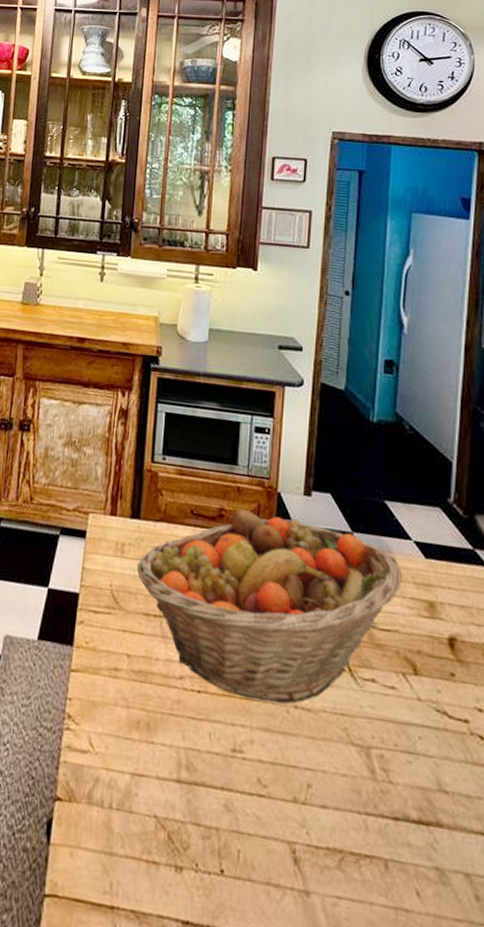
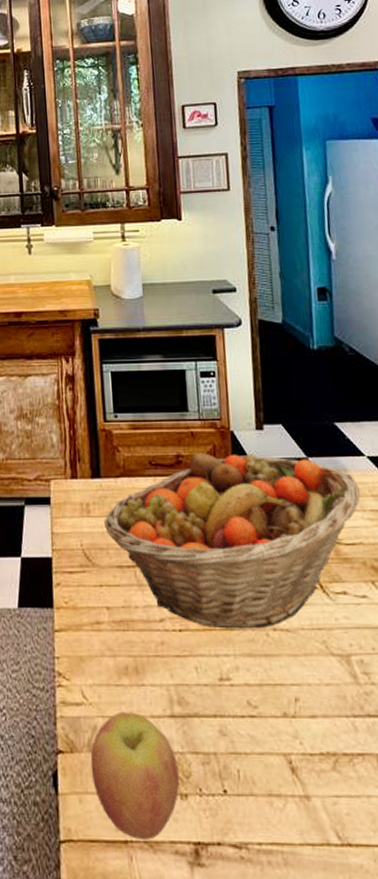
apple: none [87,767,178,910] -> present [90,711,180,840]

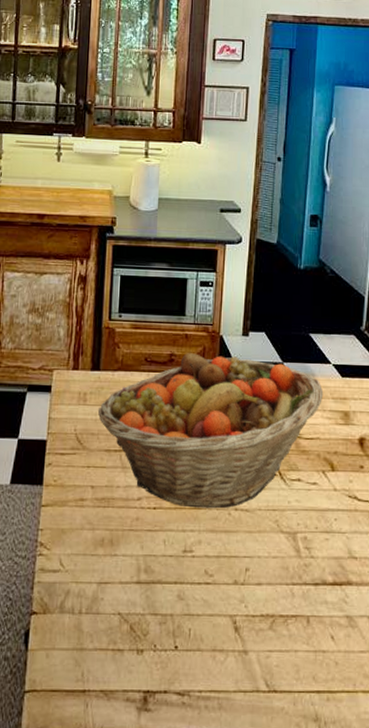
apple: present [90,711,180,840] -> none [60,578,139,689]

